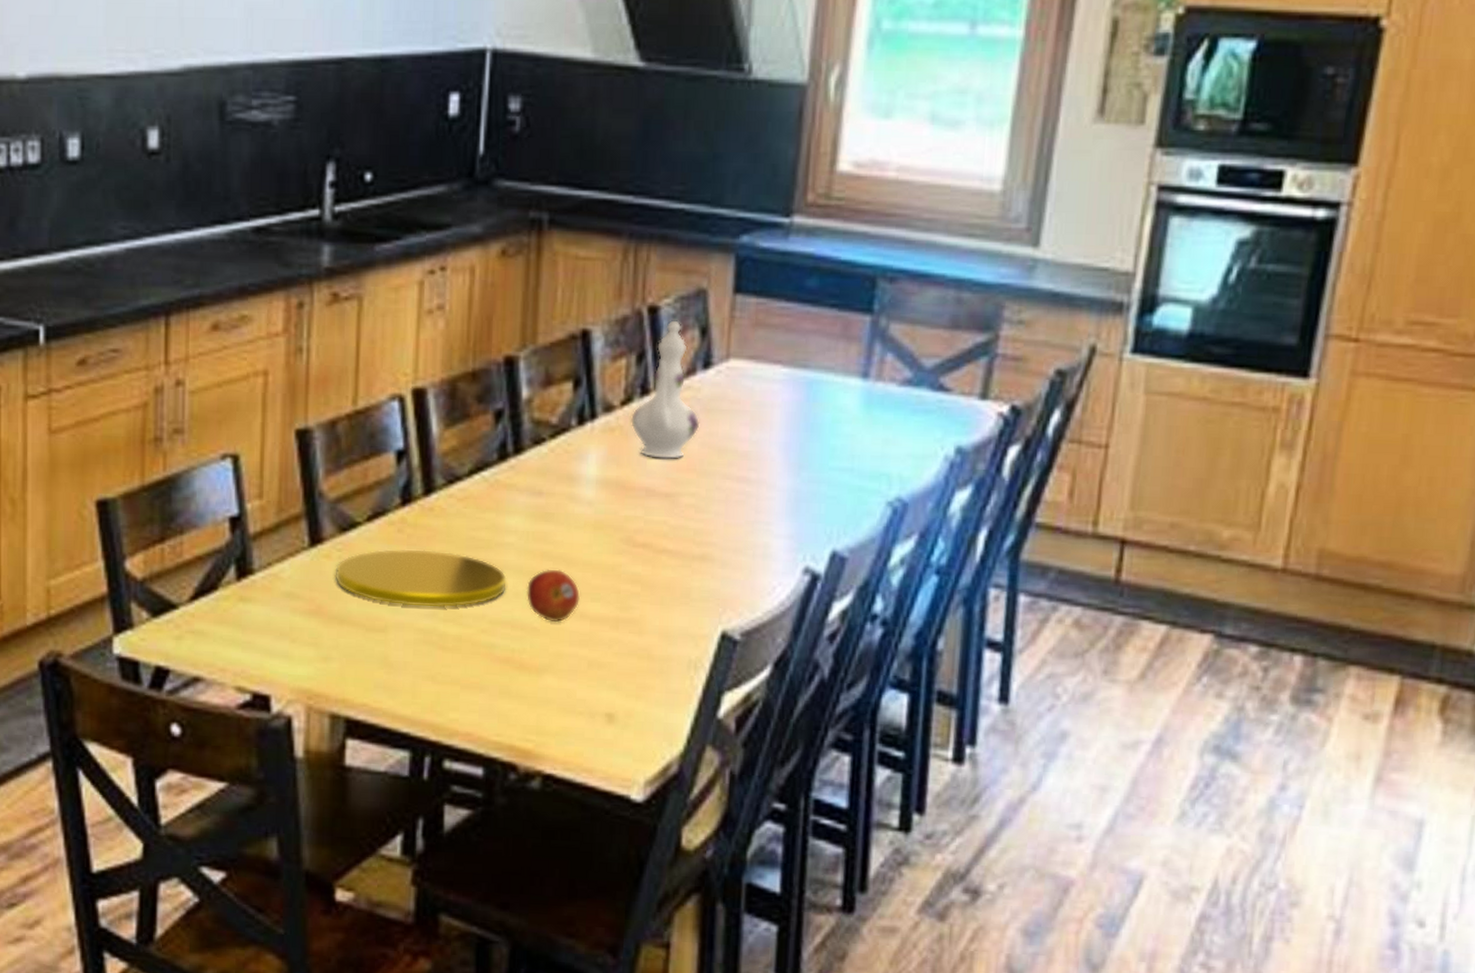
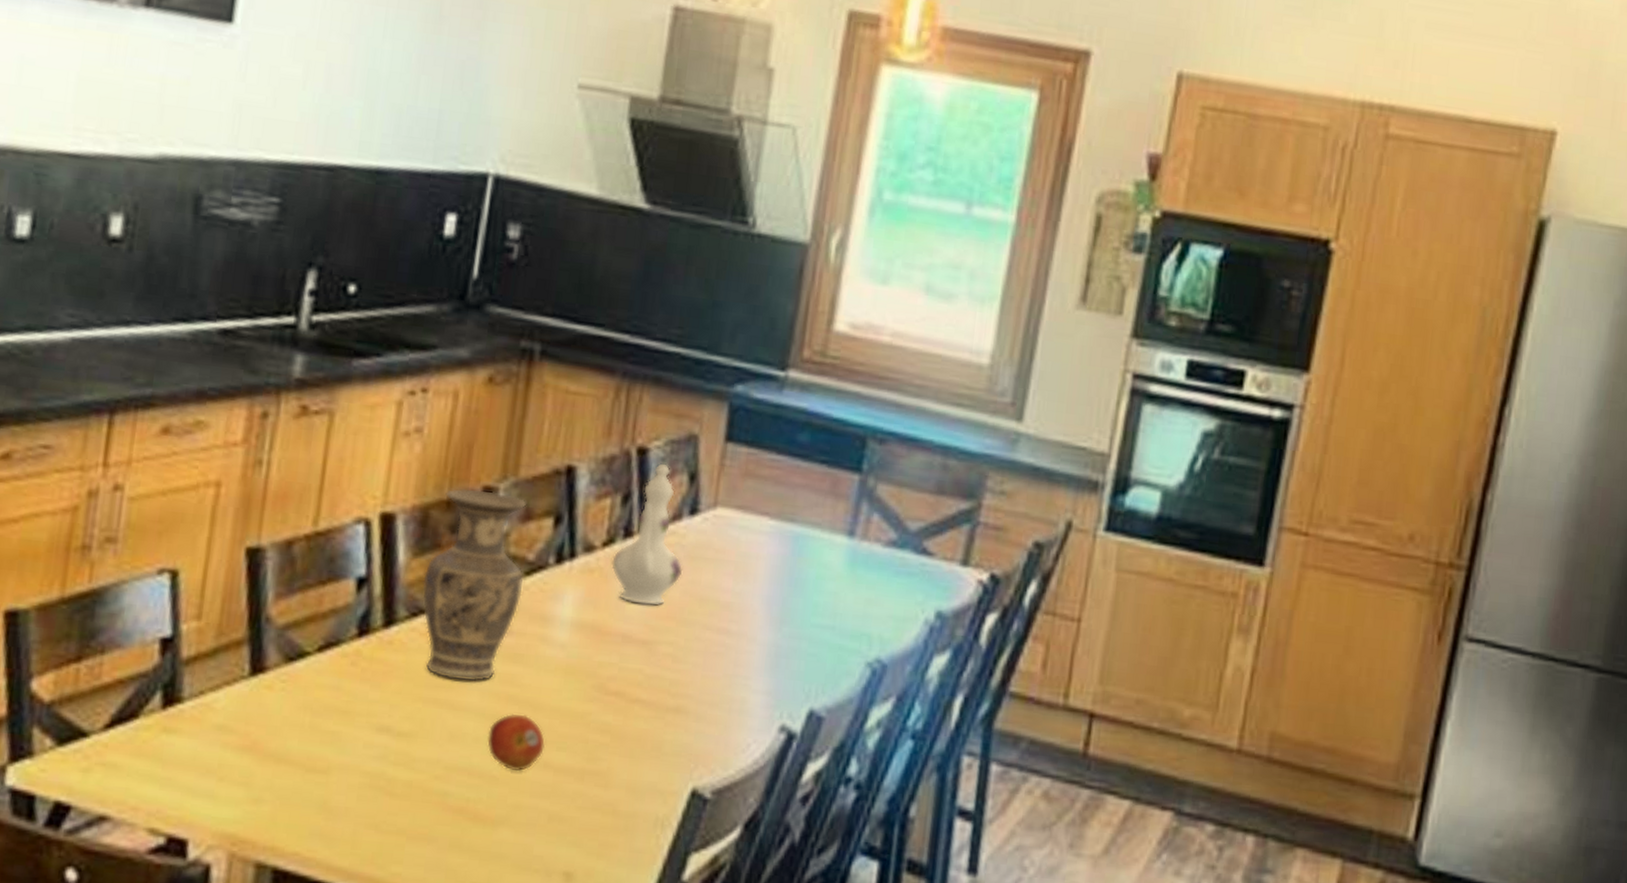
plate: present [335,549,507,607] -> none [275,683,467,750]
vase: none [456,359,549,541] -> present [422,488,528,682]

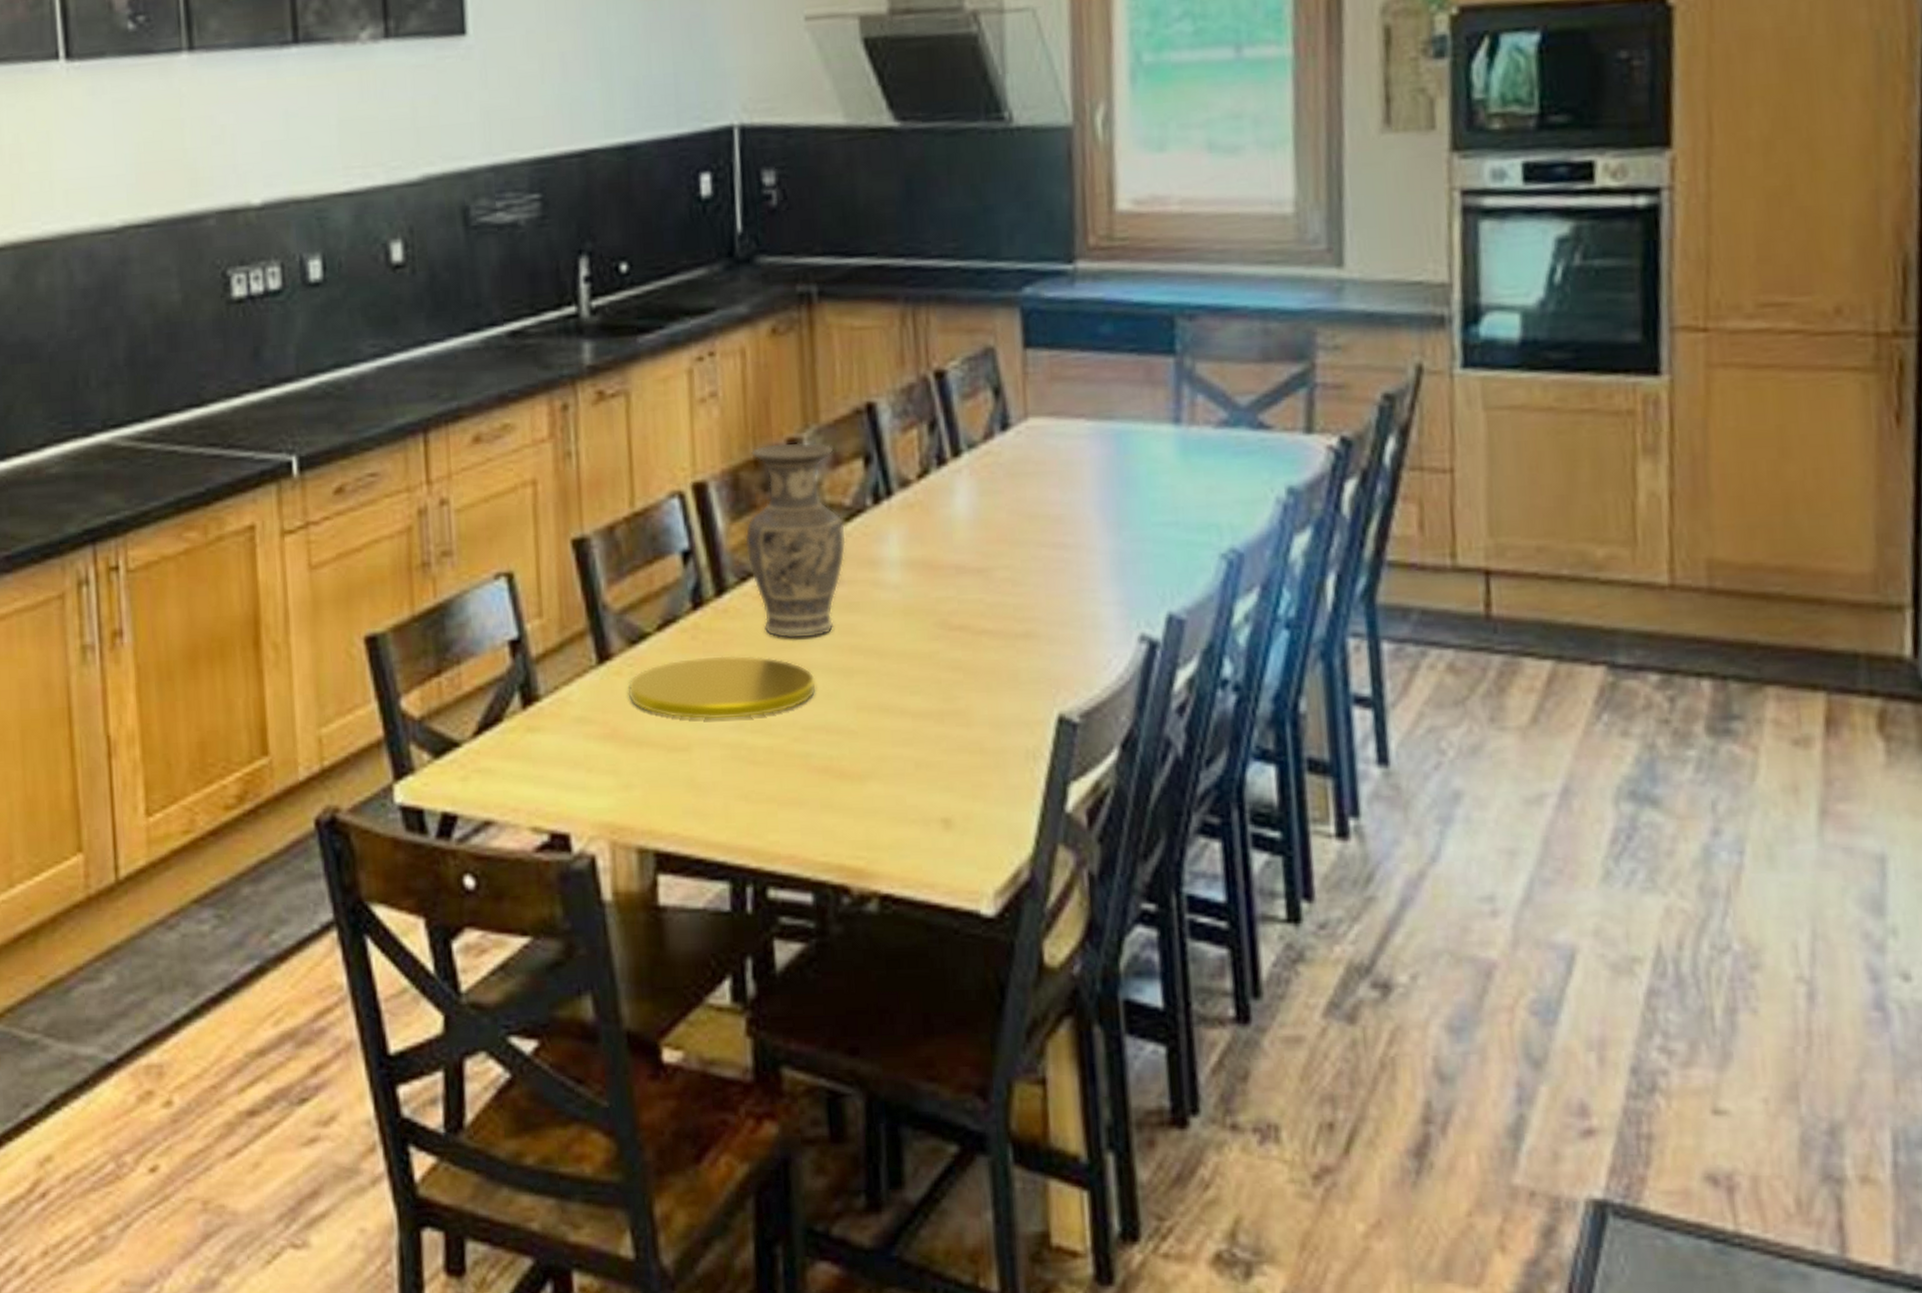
plate: none [275,683,467,750] -> present [628,655,816,720]
fruit: present [487,713,545,772] -> none [838,663,898,723]
ewer: present [611,463,683,606] -> none [930,383,1006,533]

